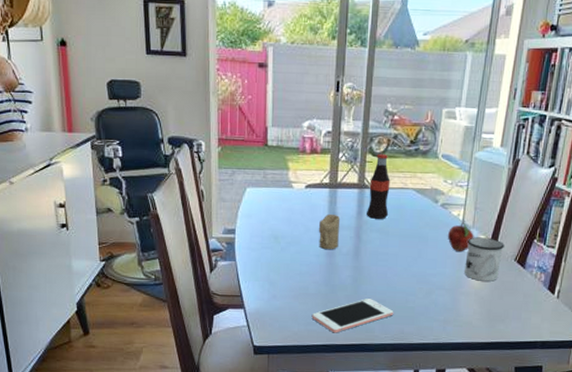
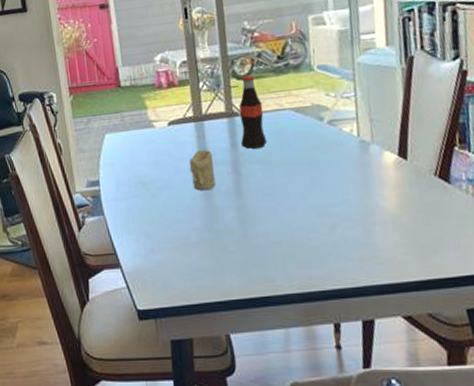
cell phone: present [312,299,394,333] -> none [199,241,296,287]
fruit: present [447,221,474,252] -> none [342,136,376,174]
mug: present [464,237,504,281] -> none [369,152,418,206]

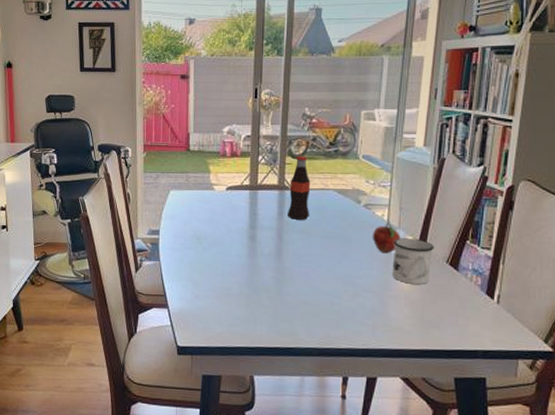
candle: present [189,149,216,191] -> none [239,215,262,251]
fruit: none [342,136,376,174] -> present [372,221,401,254]
mug: none [369,152,418,206] -> present [392,238,434,285]

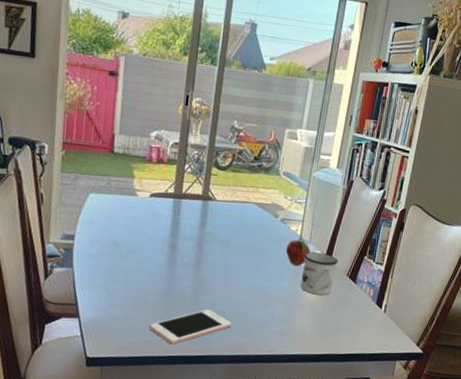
cell phone: none [235,300,319,336] -> present [150,309,232,345]
bottle: present [288,155,311,220] -> none [209,167,234,231]

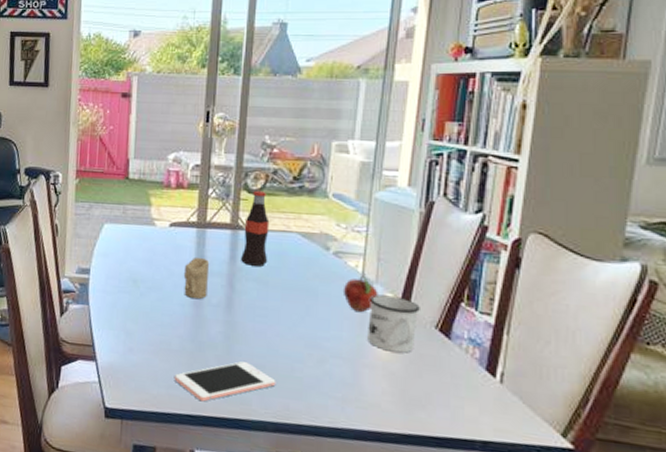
candle: none [160,223,184,260] -> present [183,256,210,300]
bottle: none [209,167,234,231] -> present [241,190,270,267]

